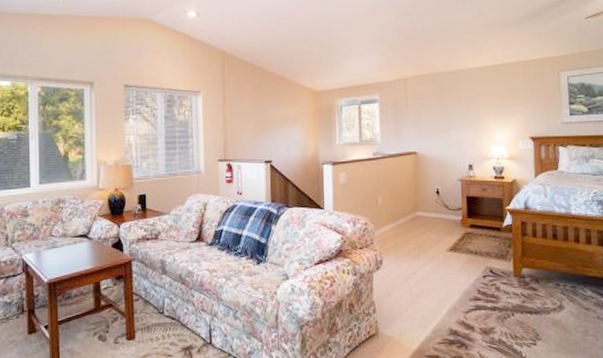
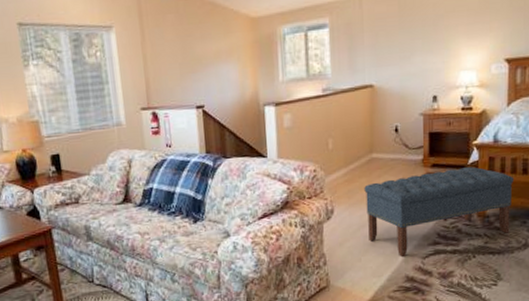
bench: none [410,229,546,311] -> present [364,167,514,258]

